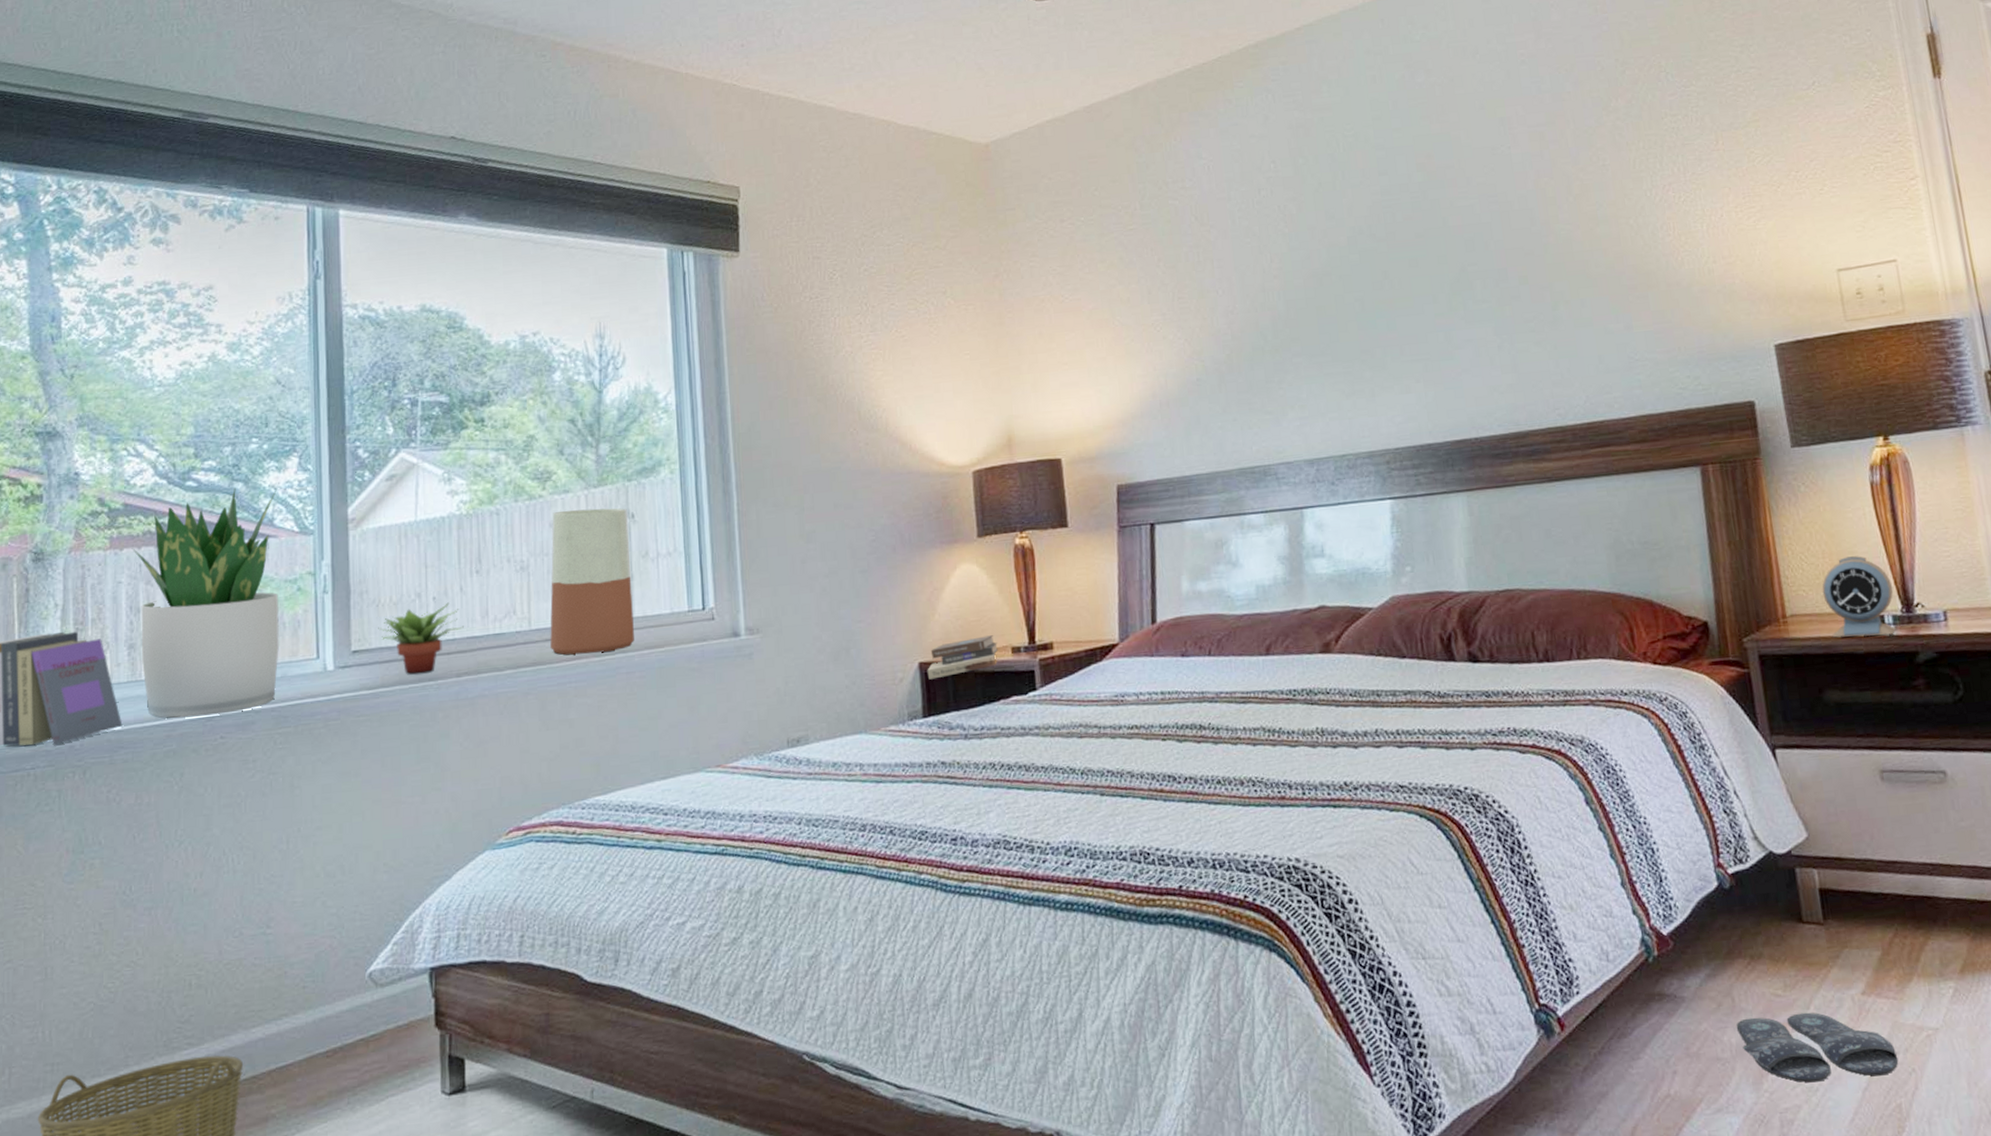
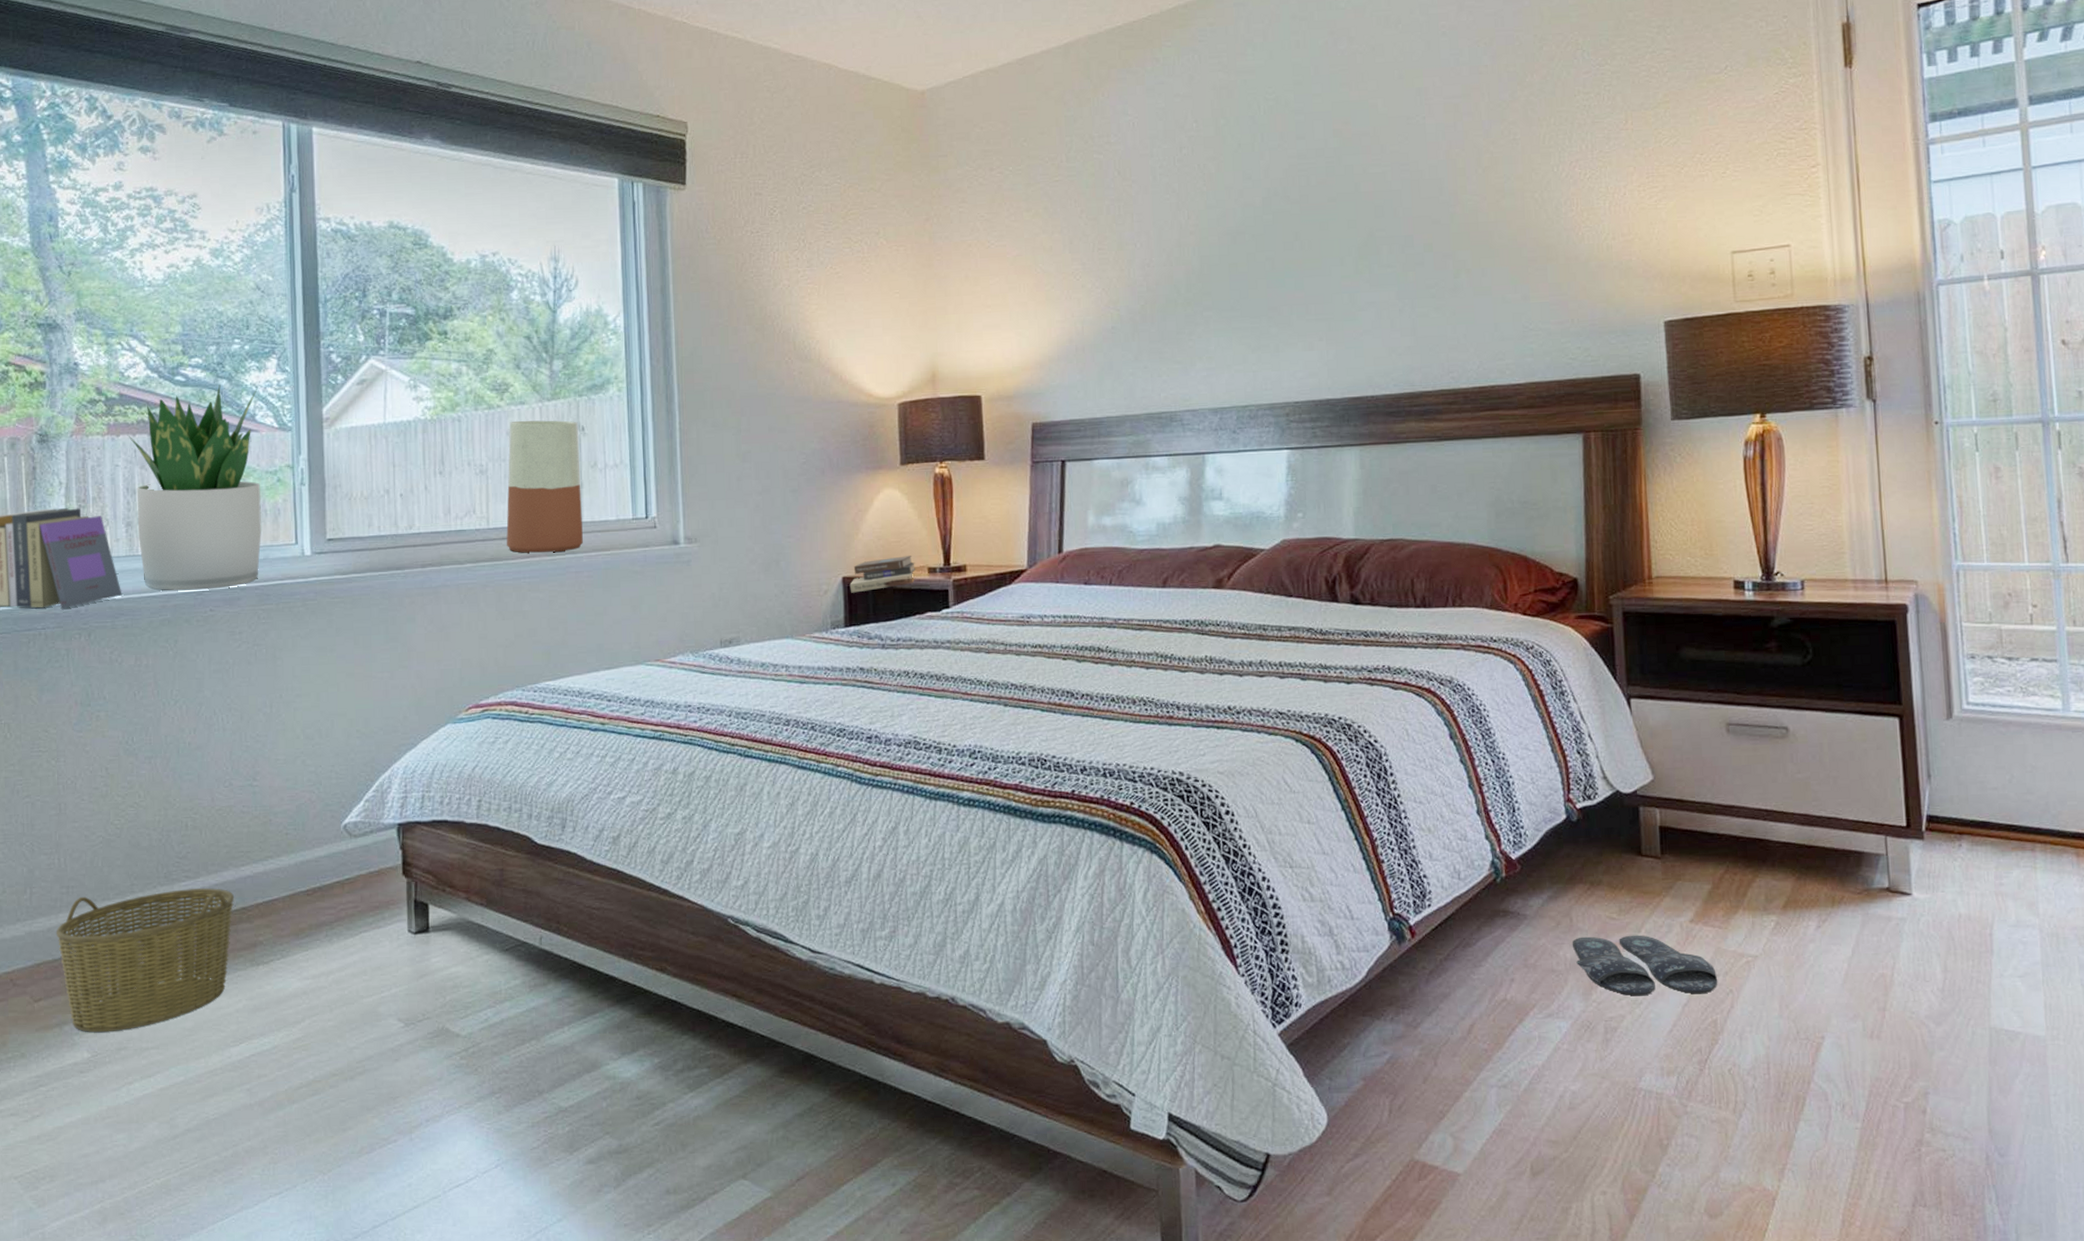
succulent plant: present [378,602,464,676] -> none [350,499,428,564]
alarm clock: present [1822,555,1896,638] -> none [1688,524,1756,600]

